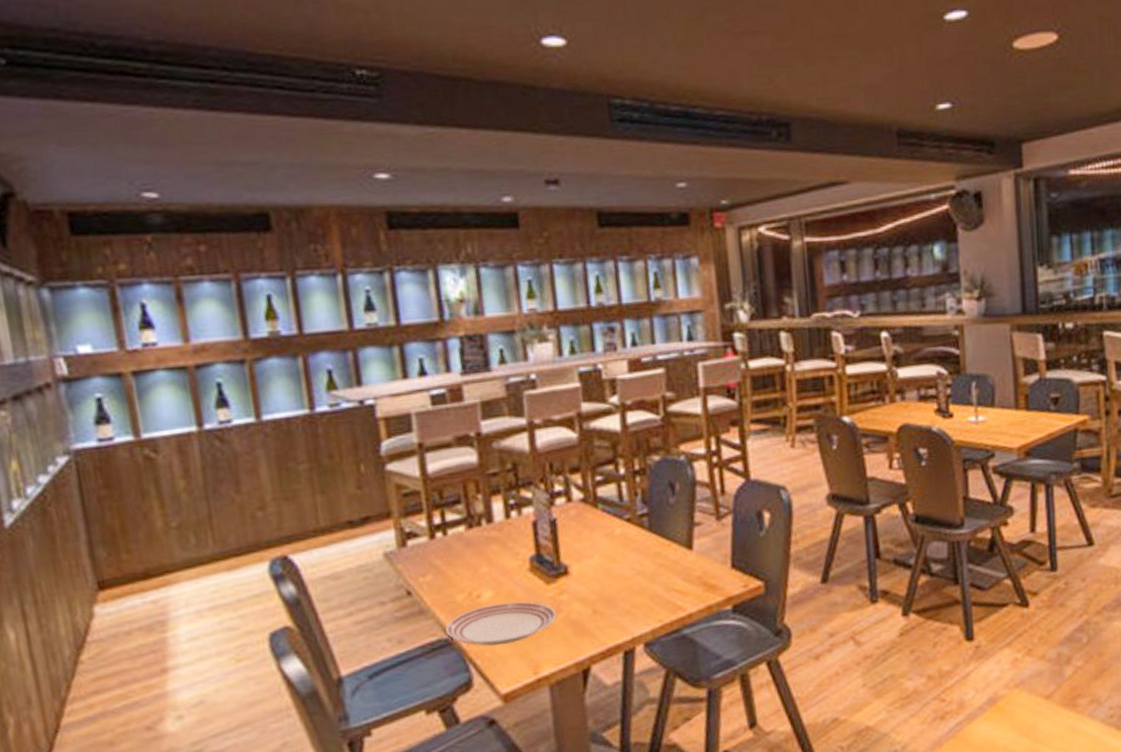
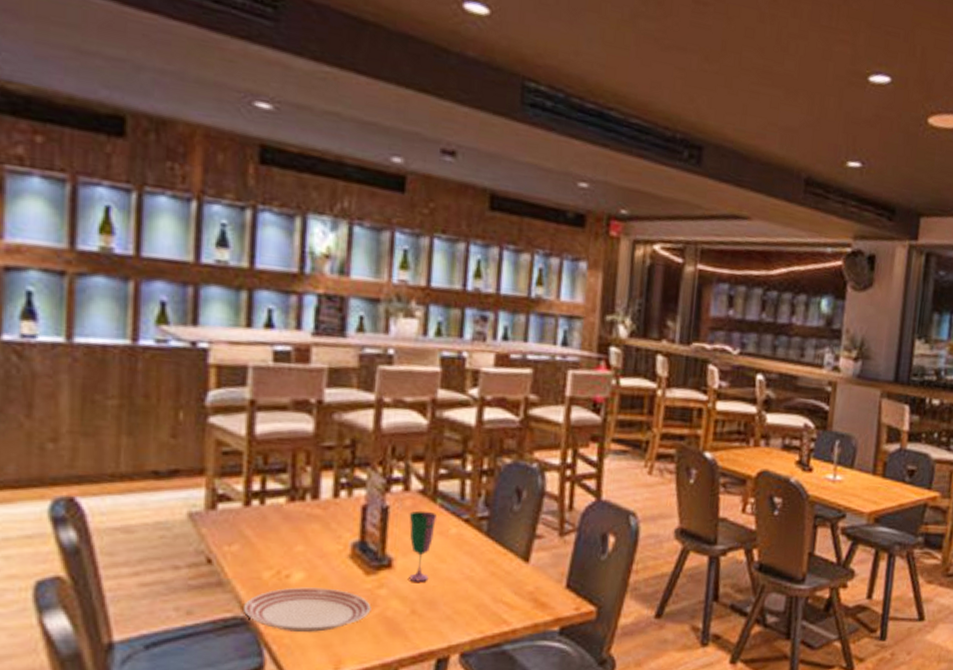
wine glass: none [575,517,604,584] -> present [409,510,436,582]

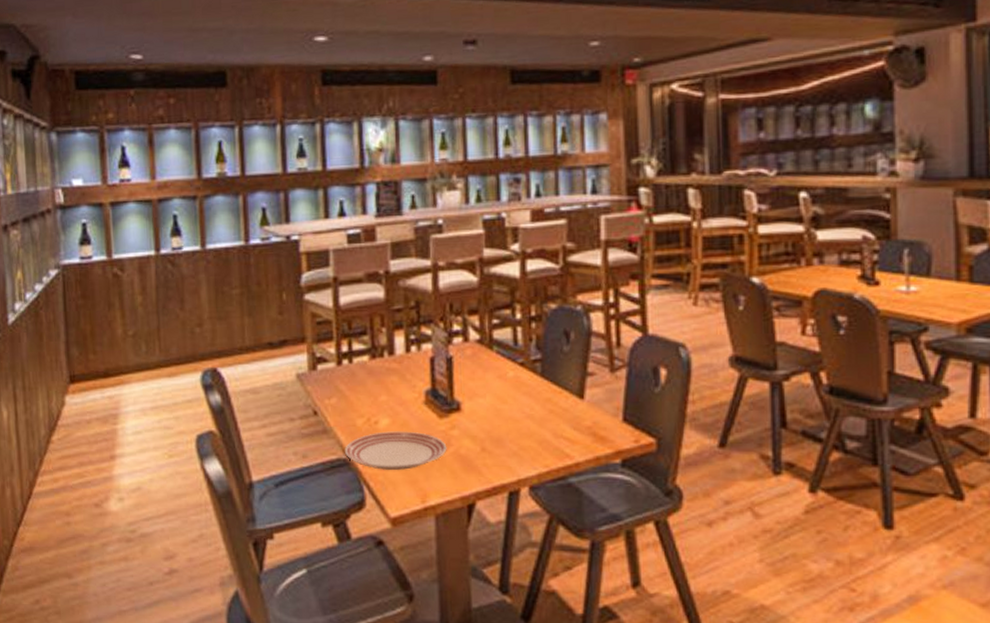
wine glass: present [409,510,436,582] -> none [470,358,495,422]

